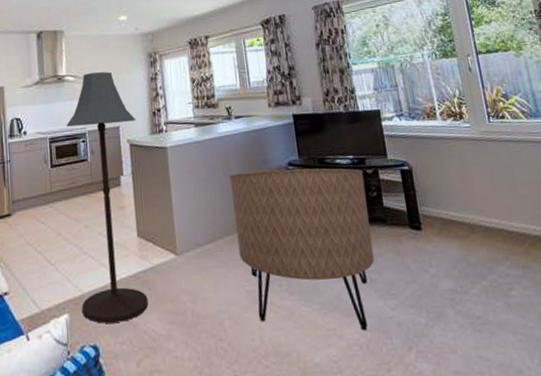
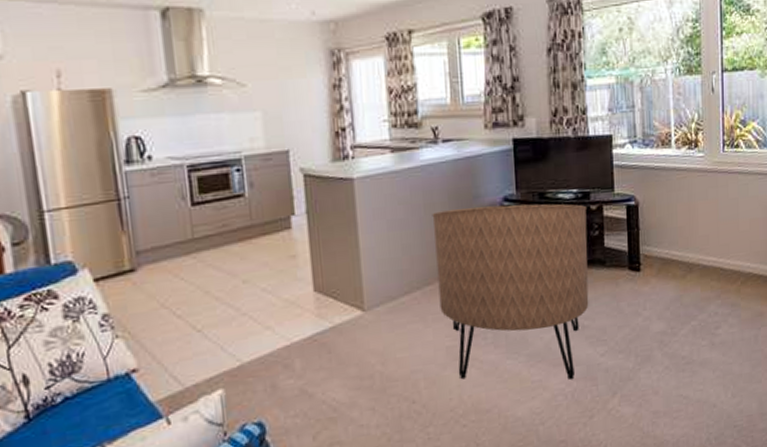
floor lamp: present [66,71,149,324] -> none [212,73,328,397]

